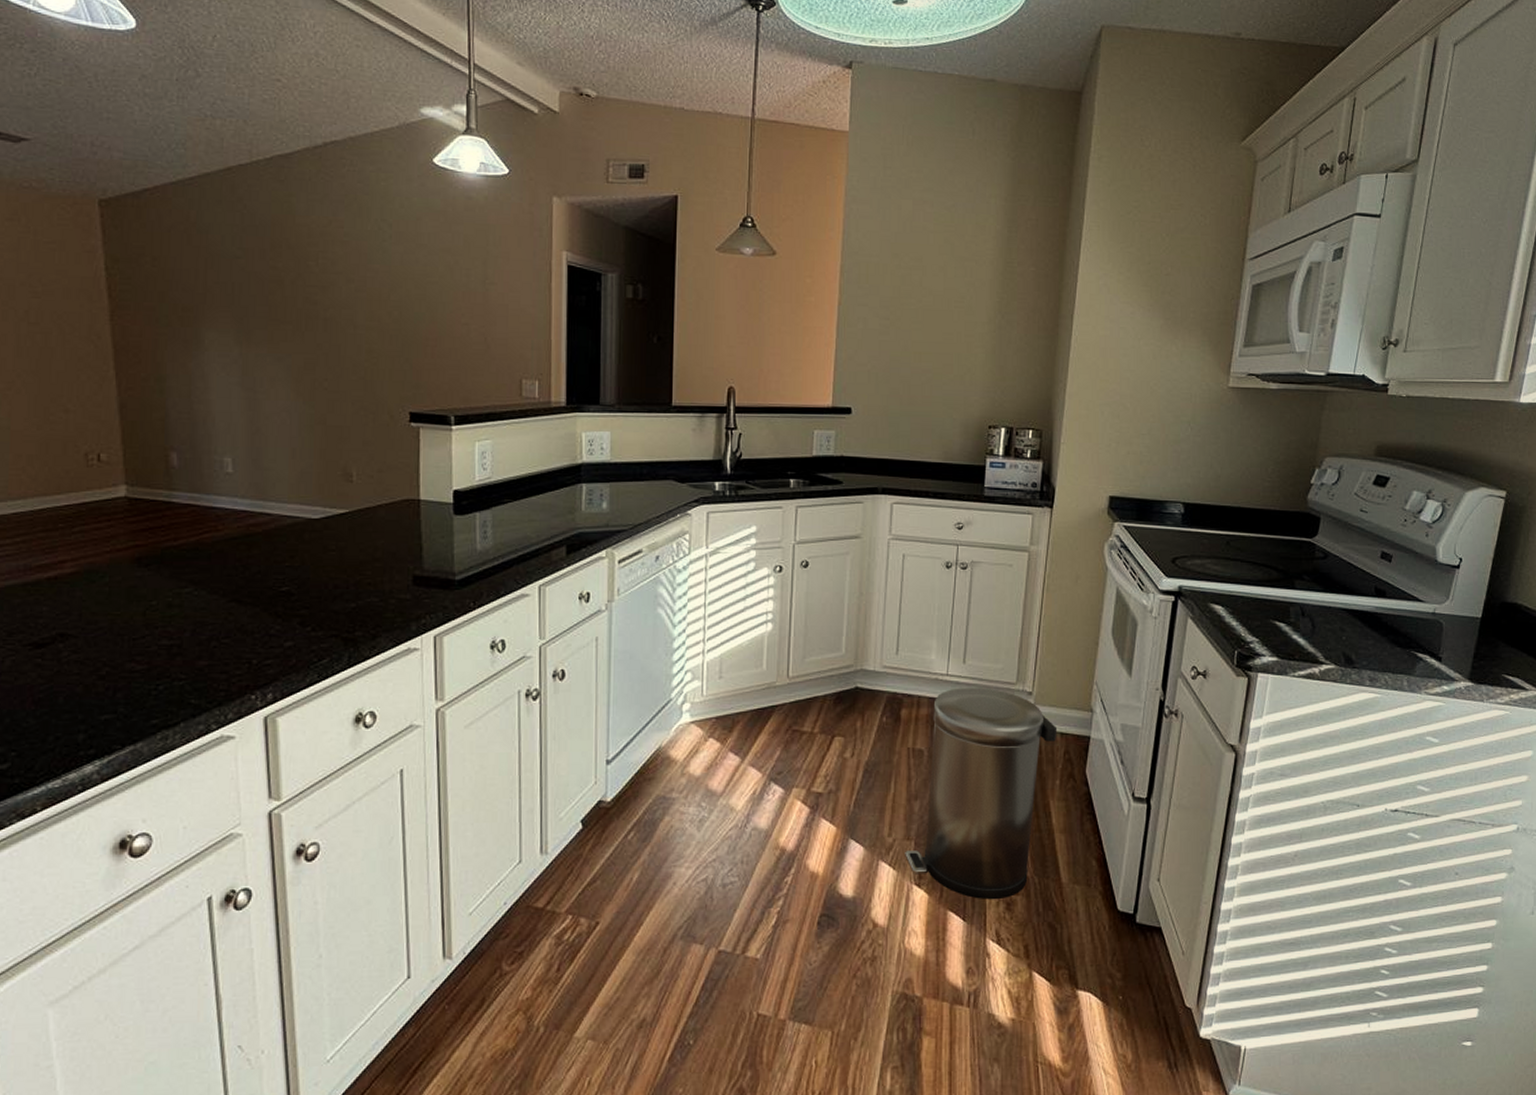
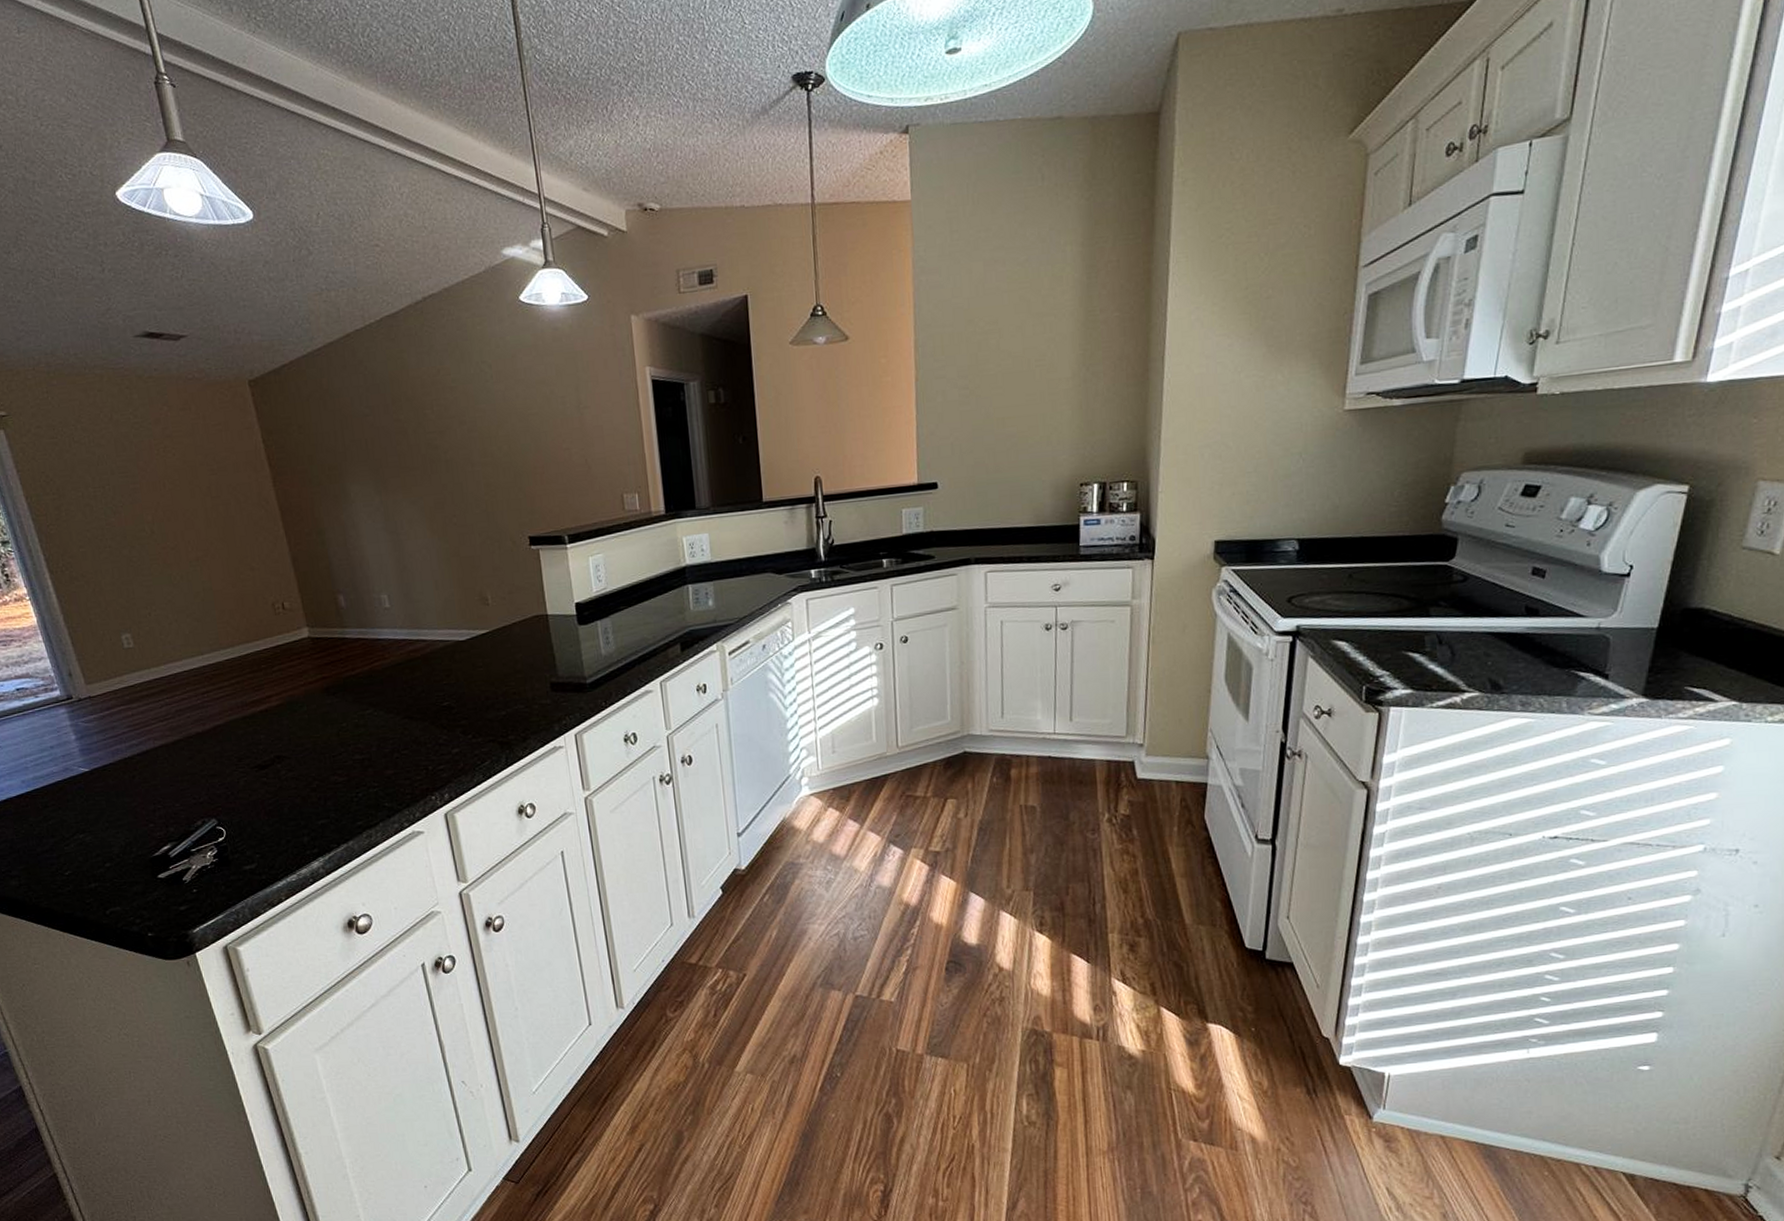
pedal bin: present [905,687,1058,899] -> none [1024,743,1172,942]

